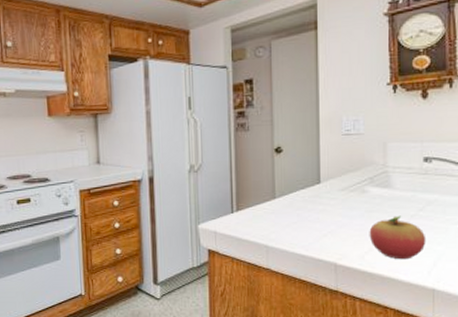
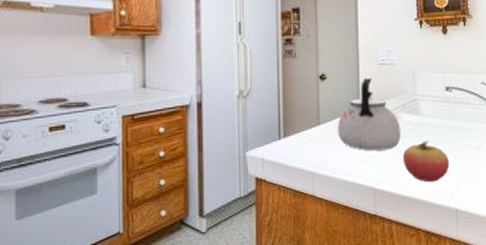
kettle: none [295,150,367,226] -> present [338,78,401,151]

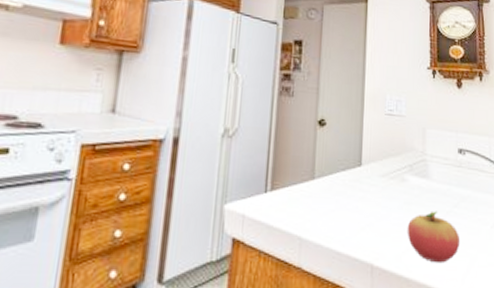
kettle: present [338,78,401,151] -> none [334,129,407,218]

